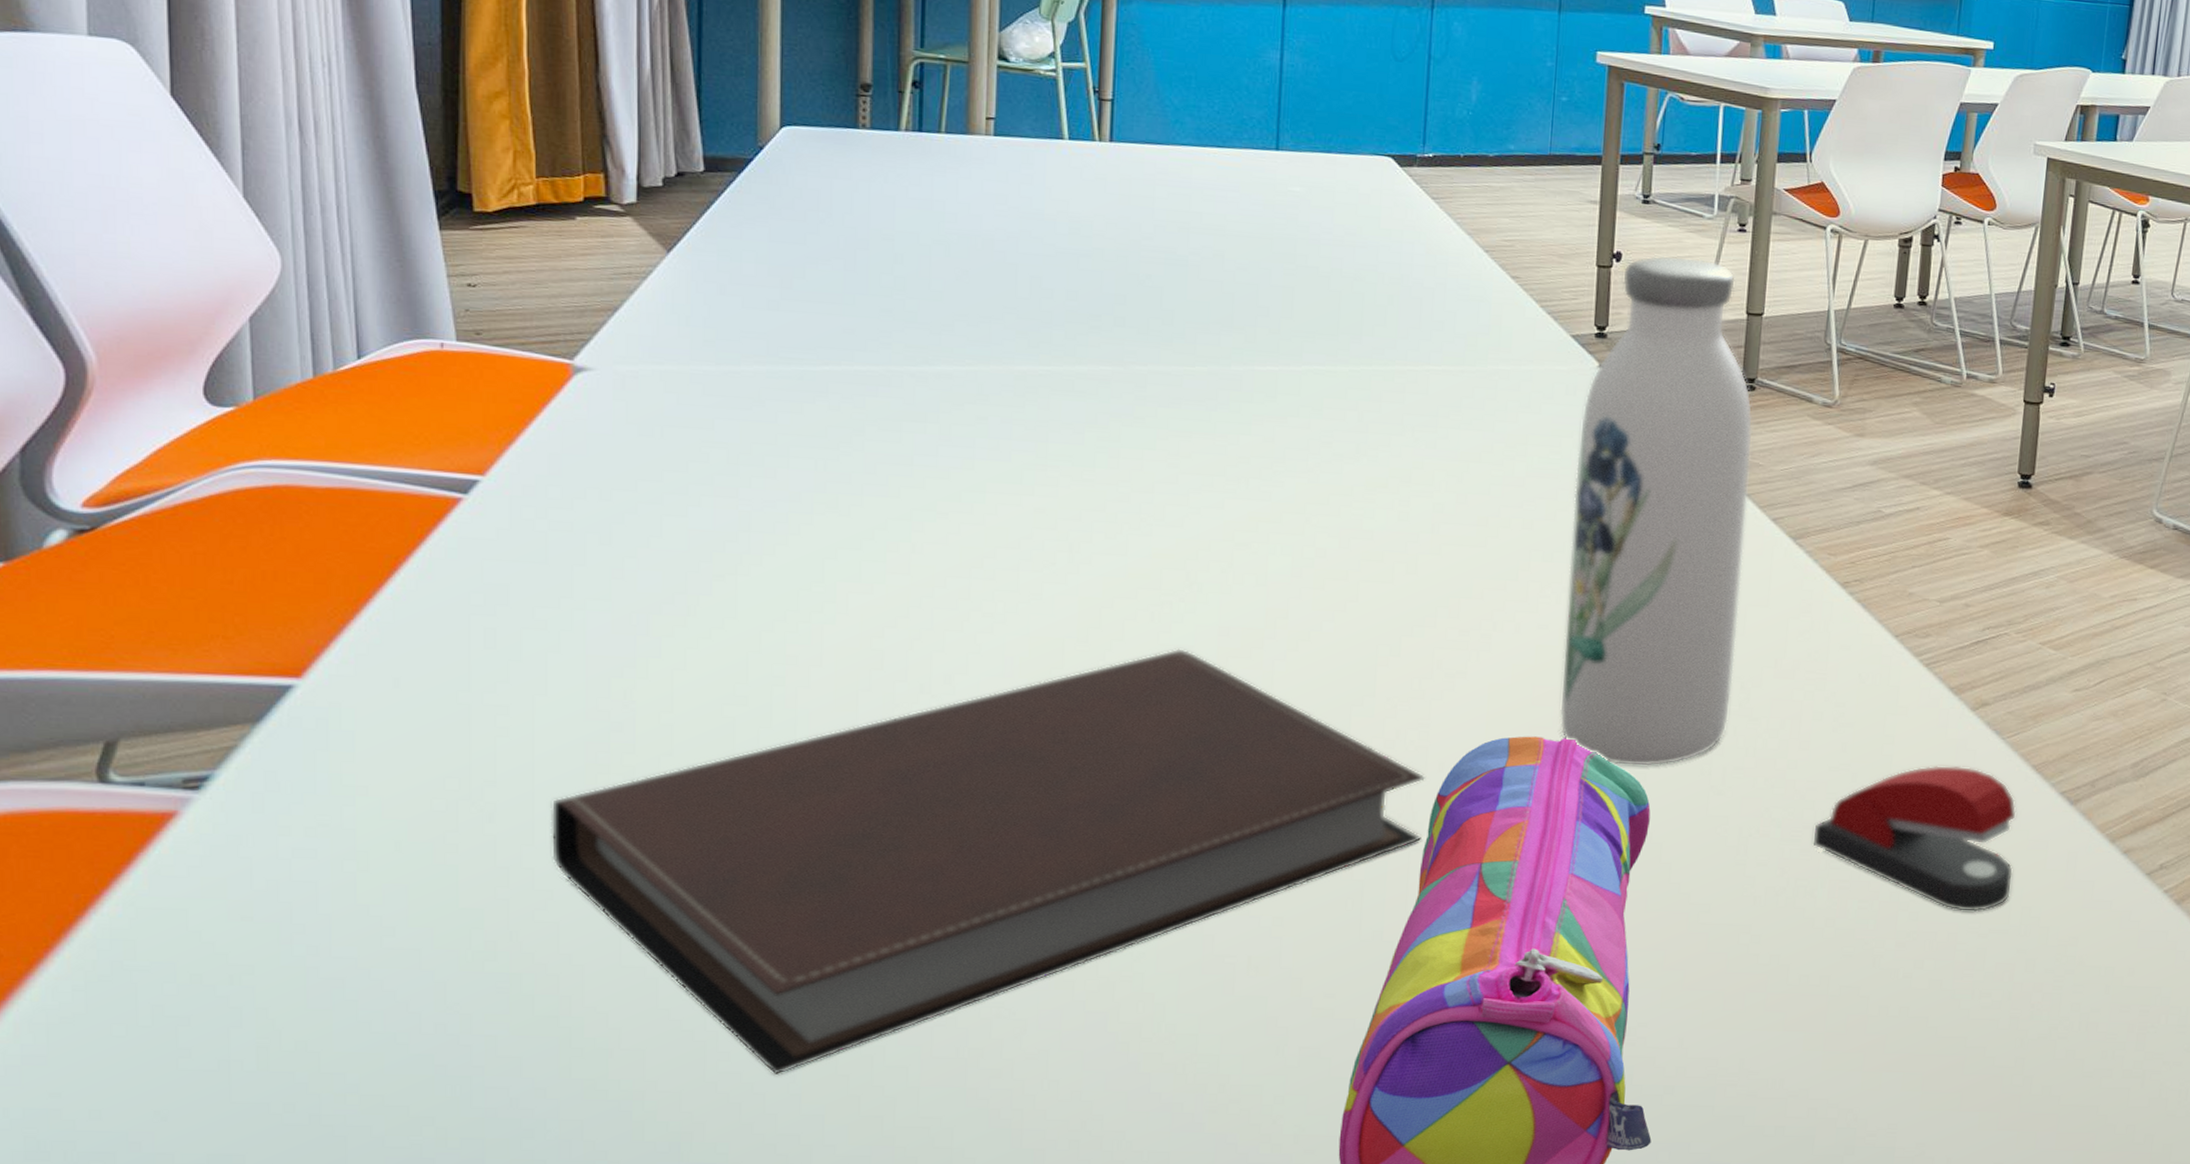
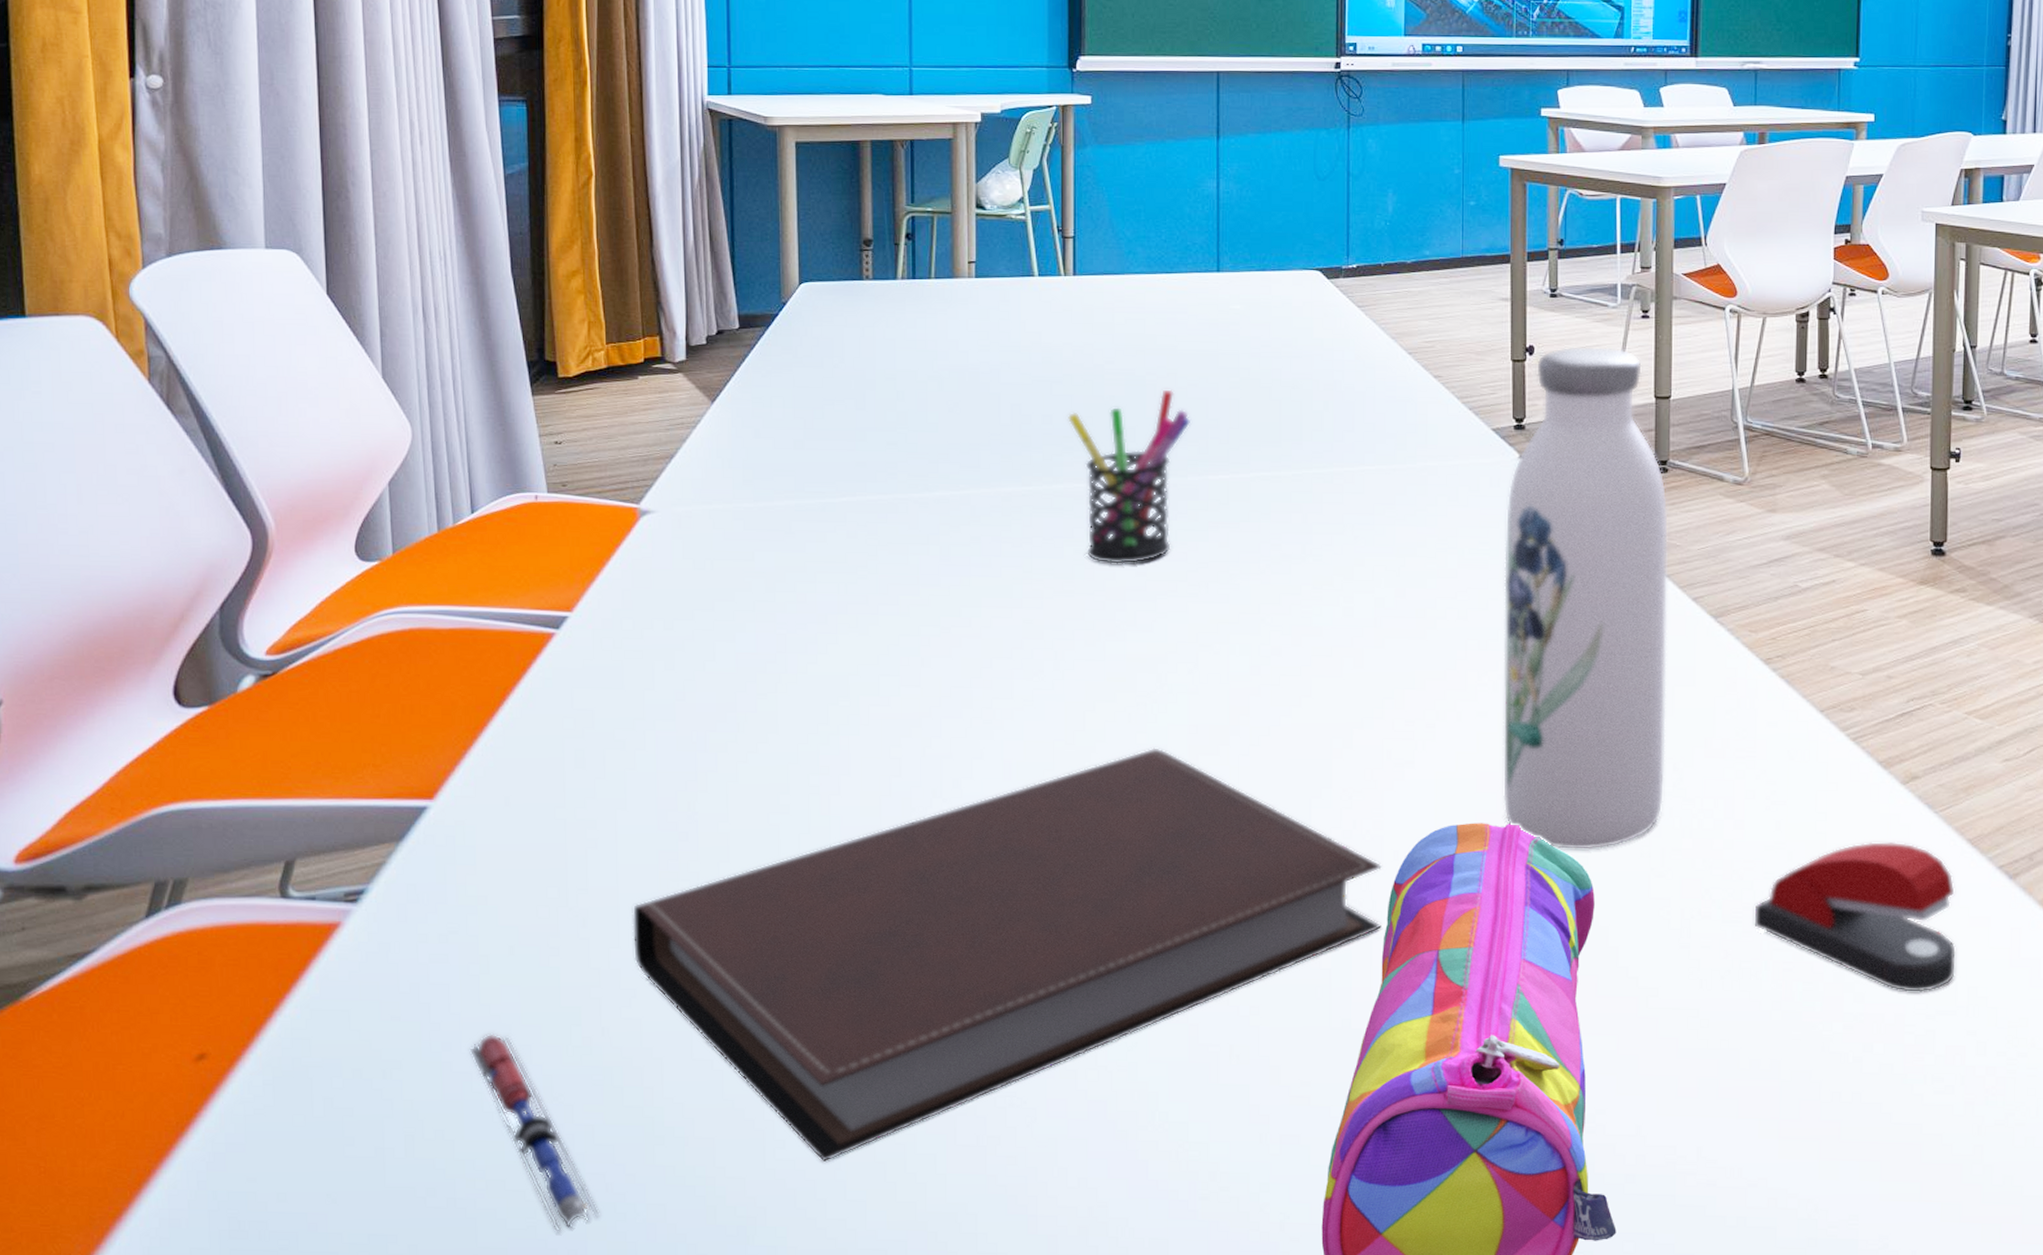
pen: none [341,936,502,1150] -> present [469,1033,600,1232]
pen holder: none [1095,272,1239,455] -> present [1067,389,1192,564]

